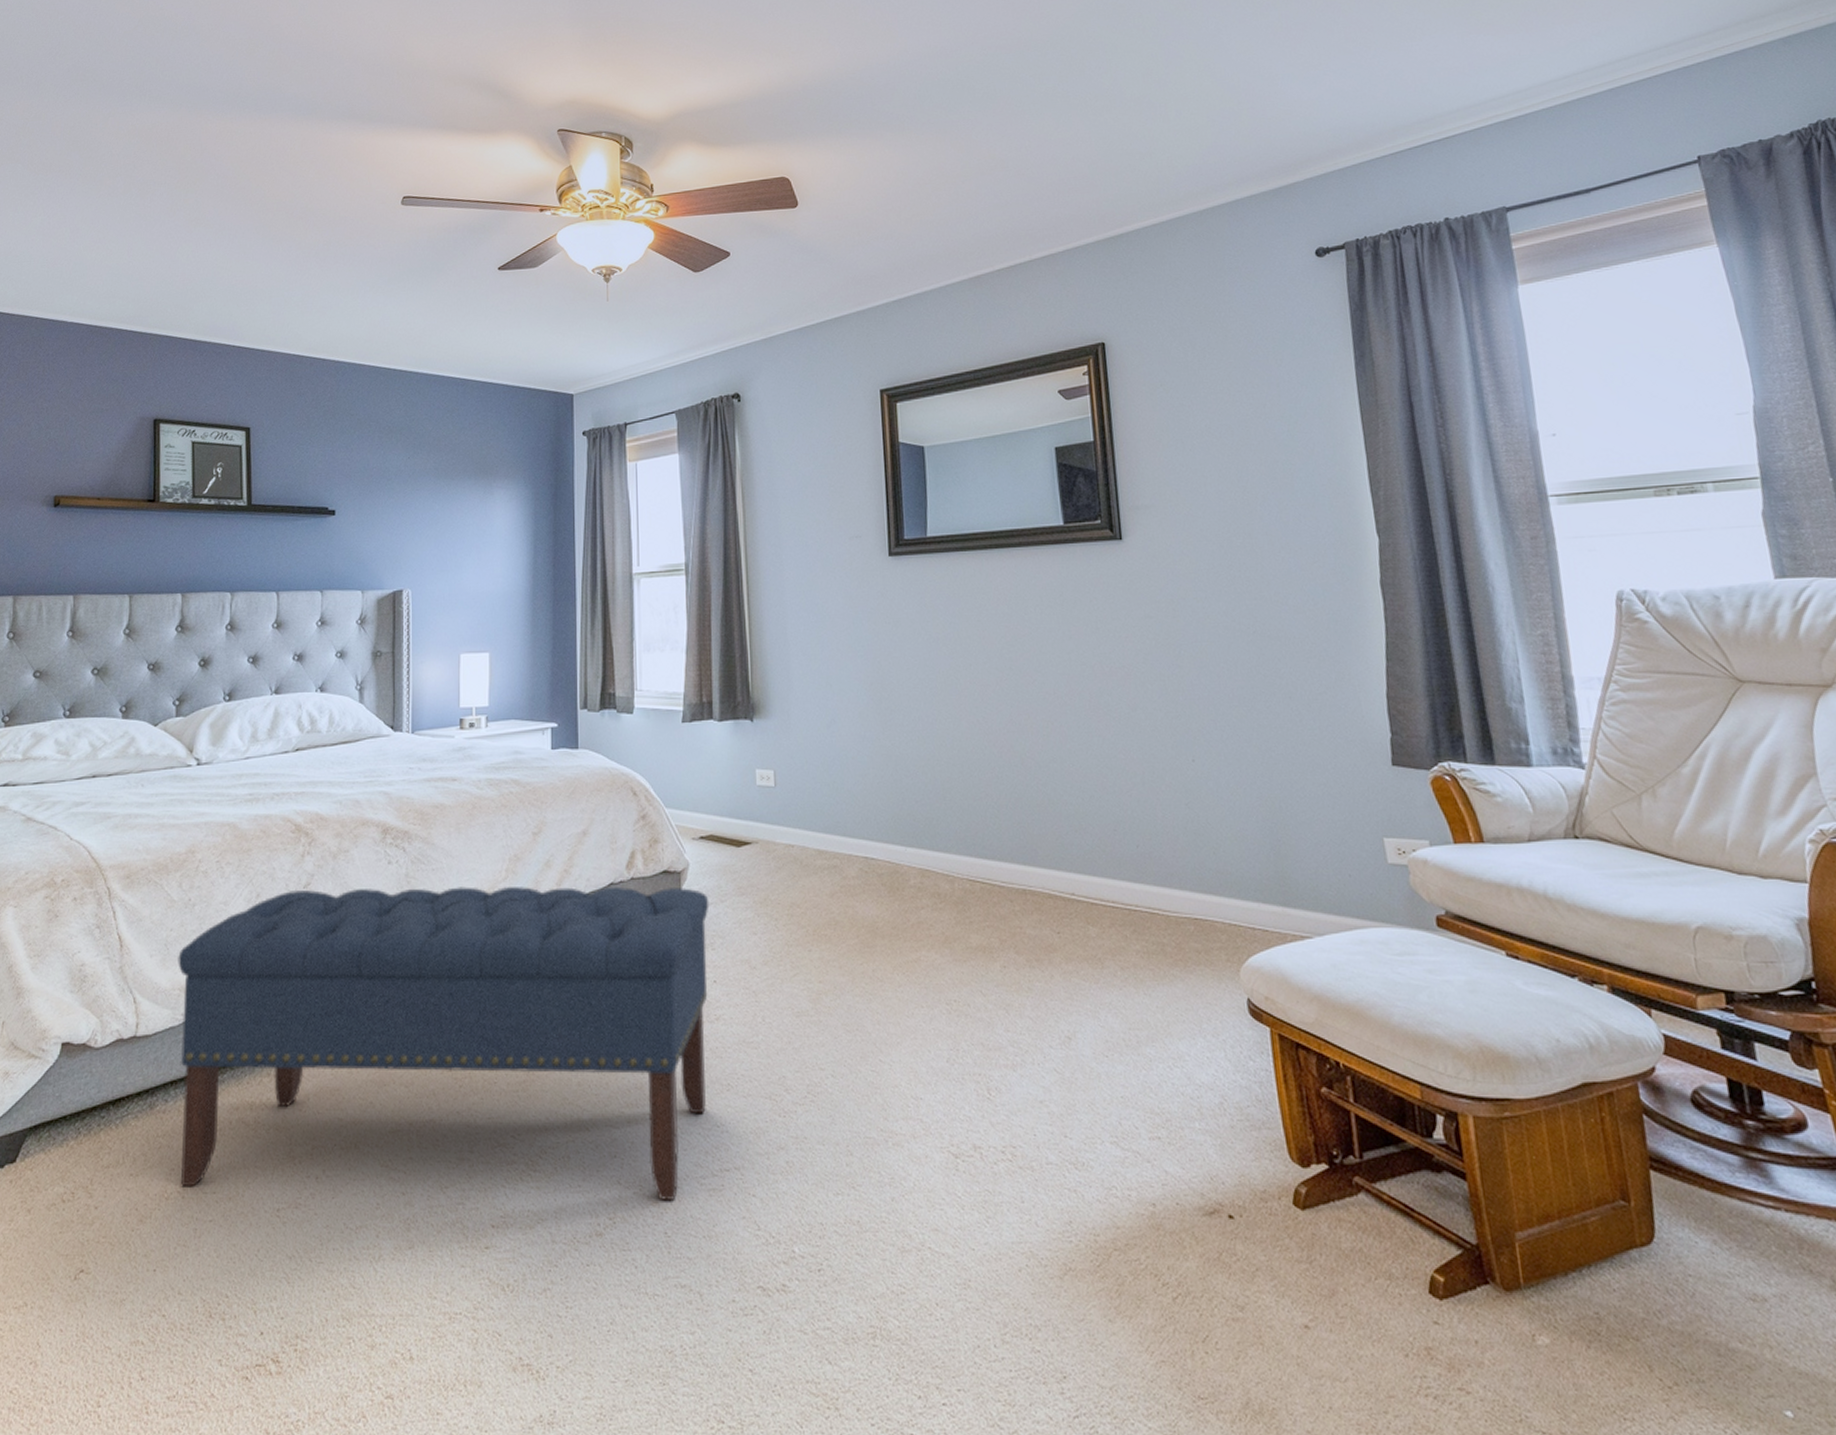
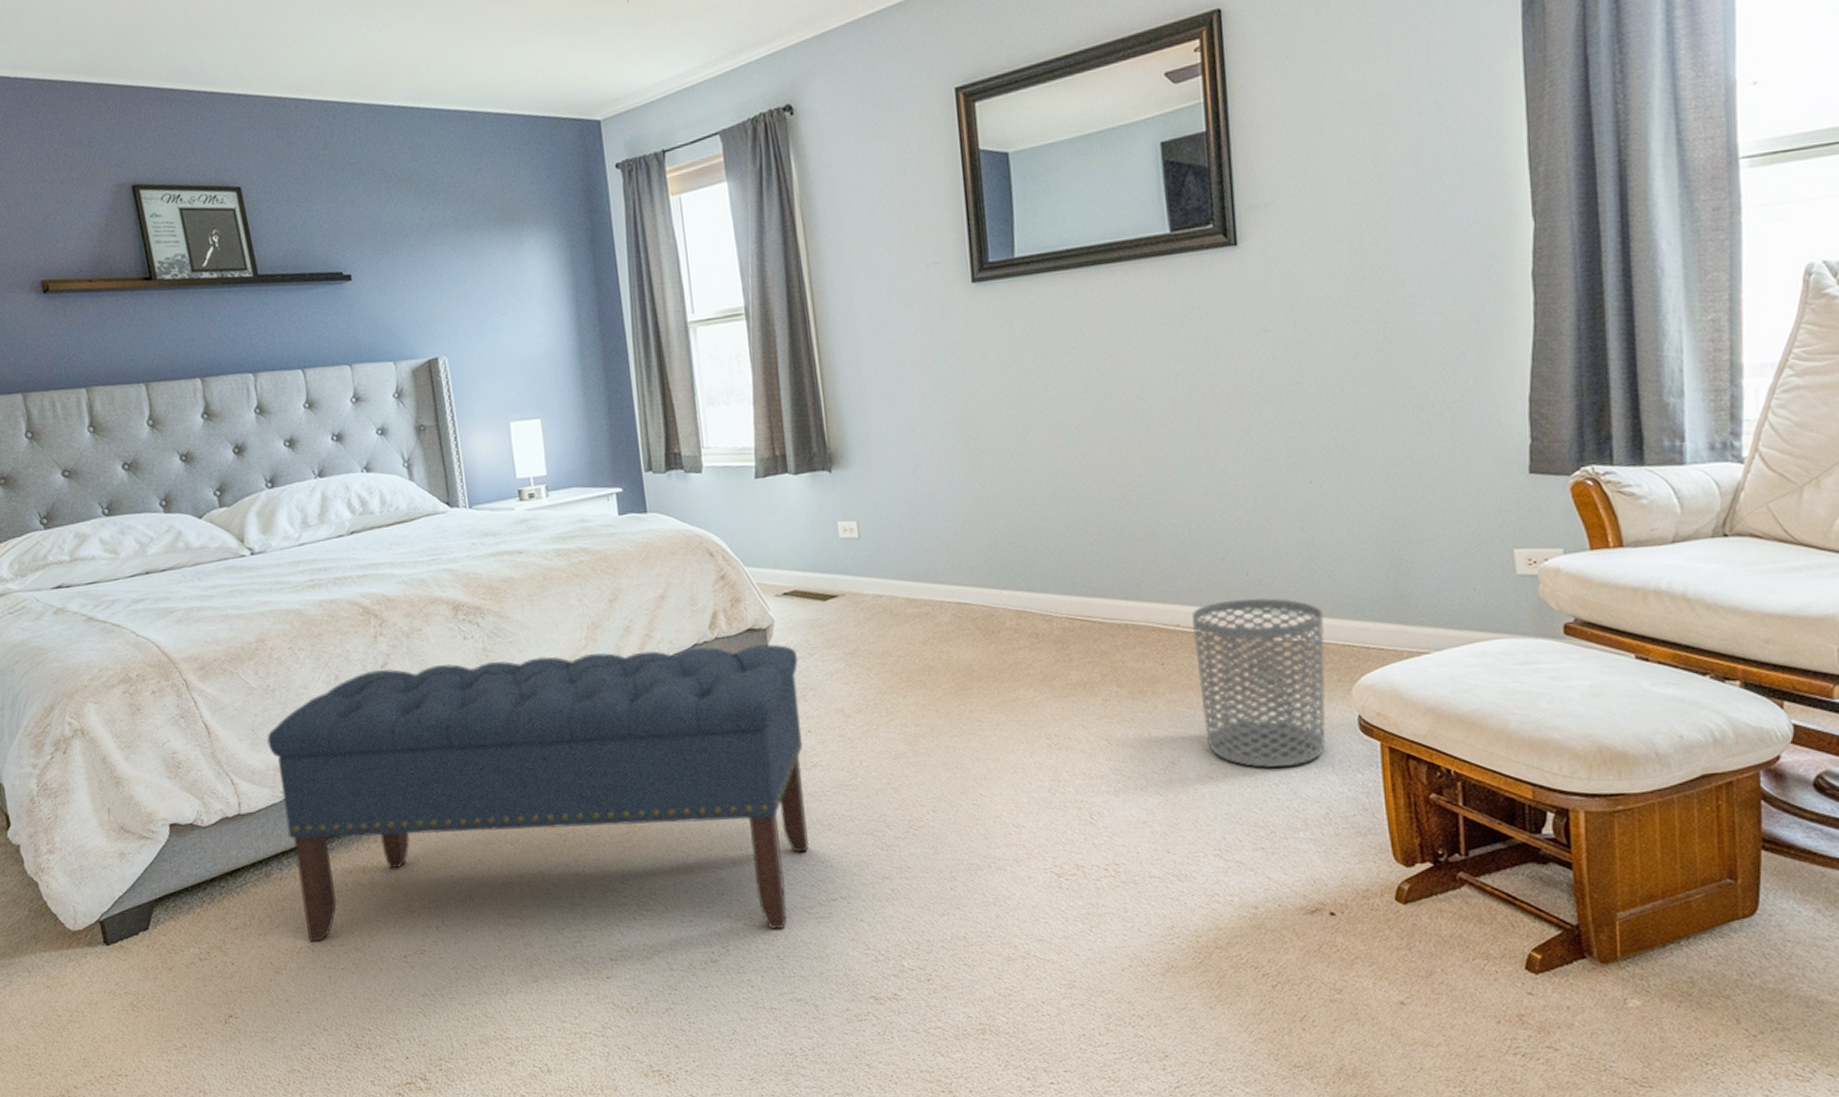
waste bin: none [1086,870,1217,1050] -> present [1192,597,1326,768]

